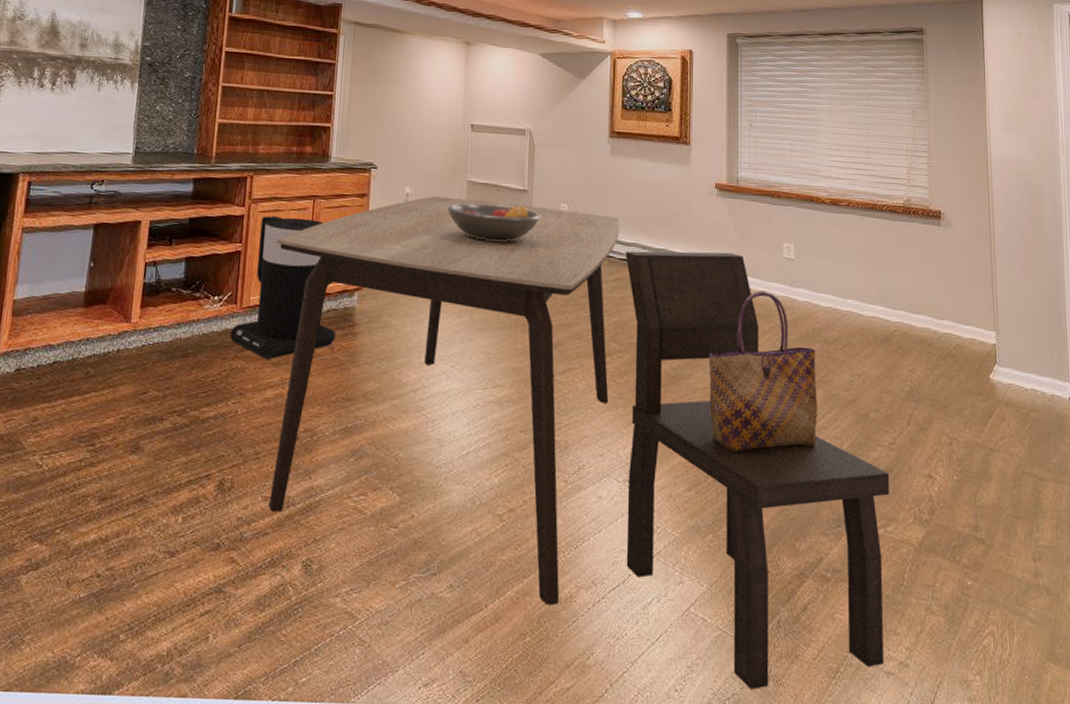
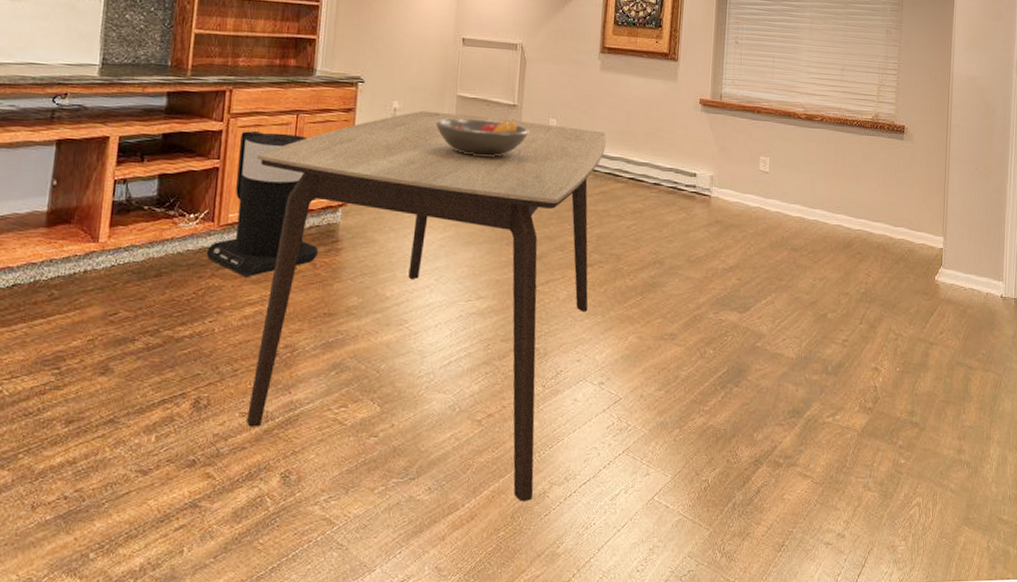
dining chair: present [625,251,890,690] -> none [597,165,841,566]
tote bag: present [708,290,818,452] -> none [682,201,783,353]

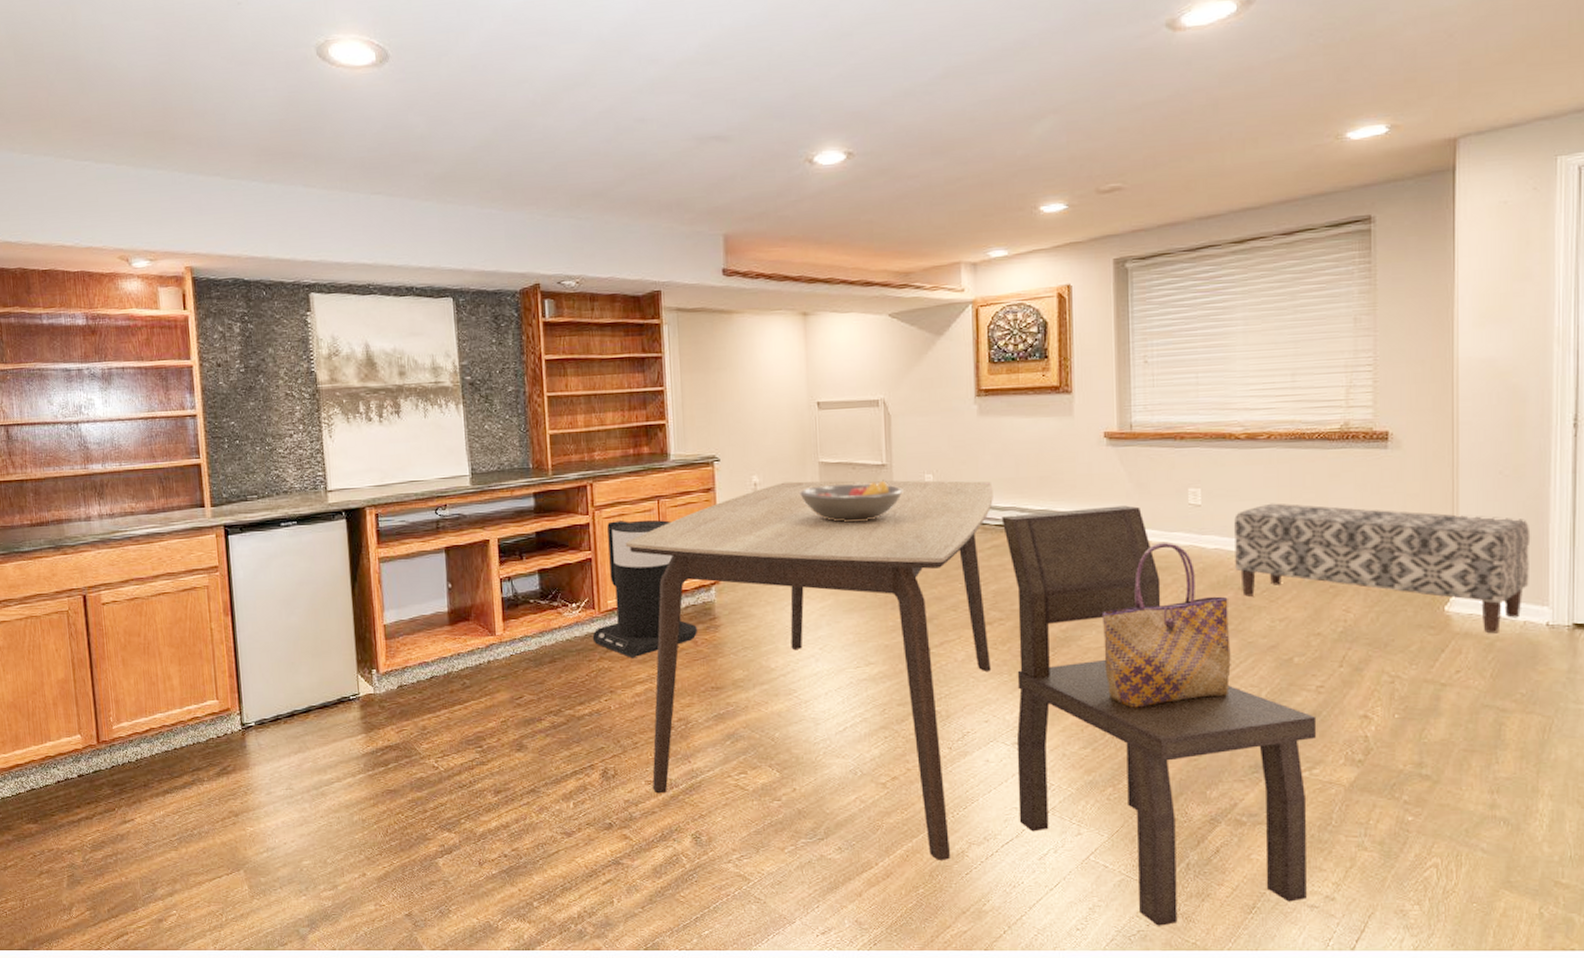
dining chair: none [597,165,841,566] -> present [1001,505,1317,926]
tote bag: none [682,201,783,353] -> present [1101,541,1231,708]
bench: none [790,176,994,302] -> present [1234,503,1531,634]

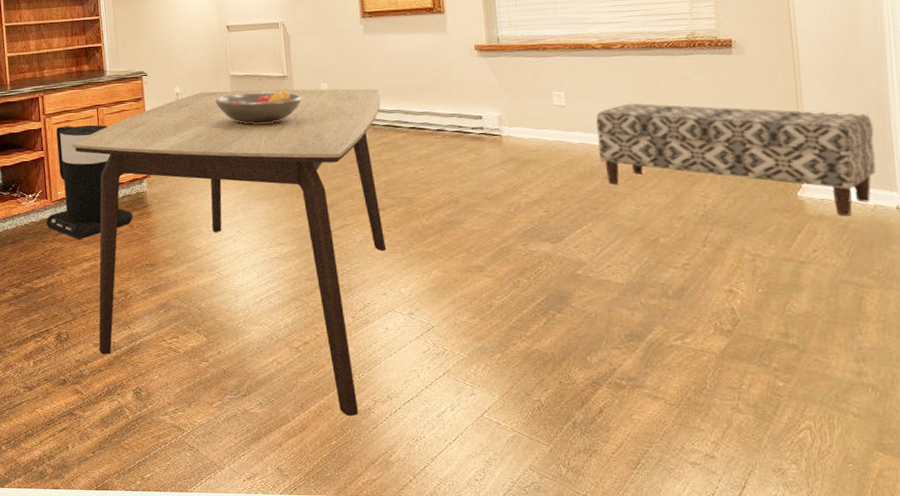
dining chair: present [1001,505,1317,926] -> none [388,107,688,479]
tote bag: present [1101,541,1231,708] -> none [481,138,602,283]

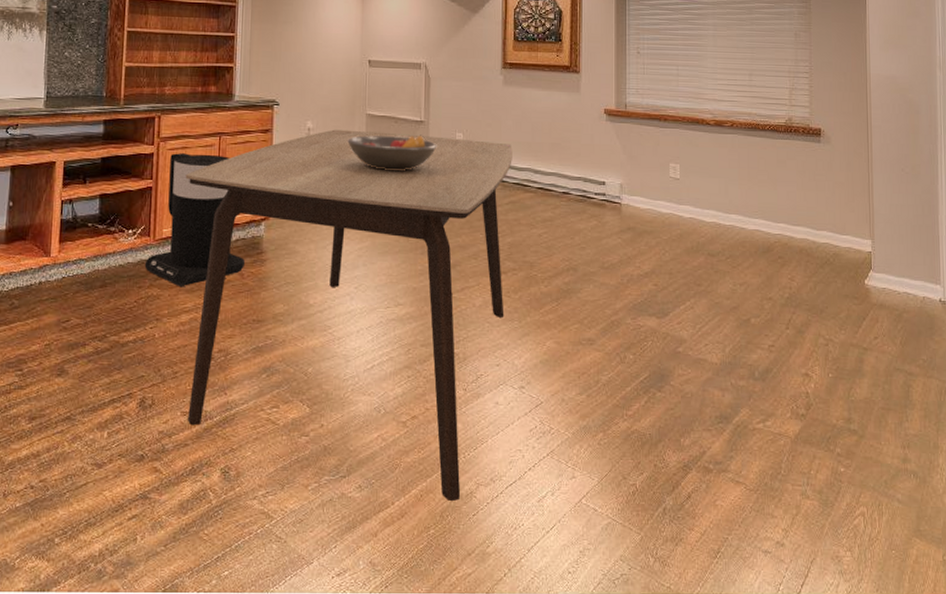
bench: present [596,103,877,217] -> none [705,181,926,306]

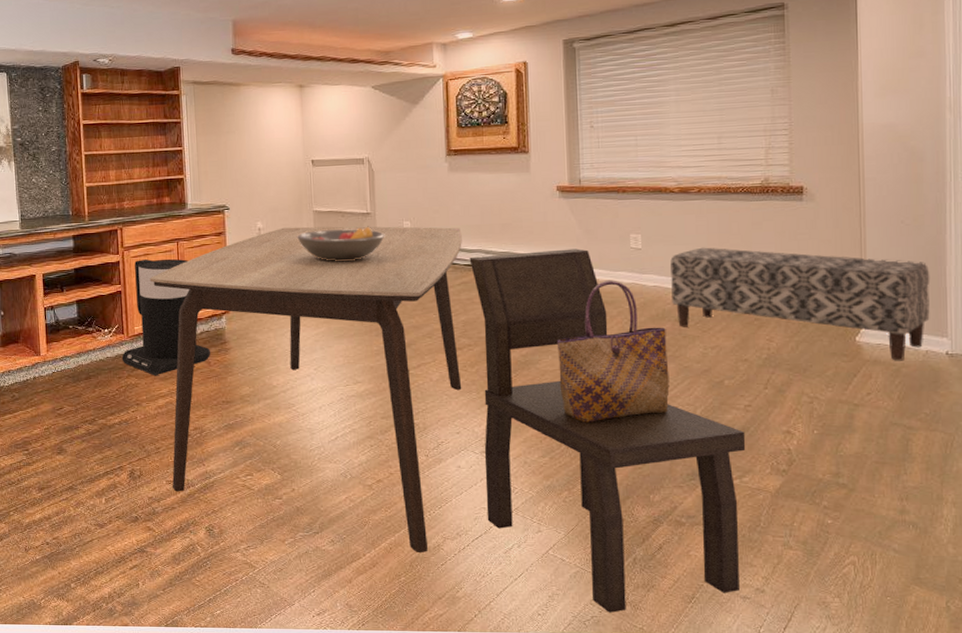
dining chair: none [518,174,769,570] -> present [469,248,746,613]
tote bag: none [598,208,701,358] -> present [556,280,670,423]
bench: none [705,181,926,306] -> present [670,247,930,361]

